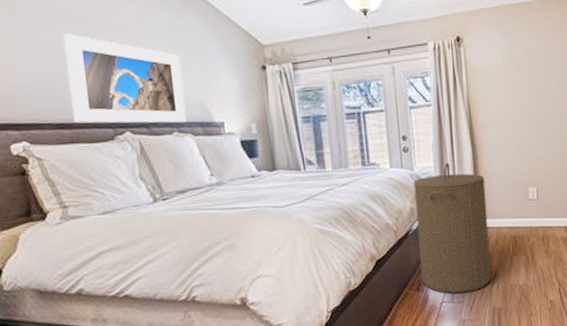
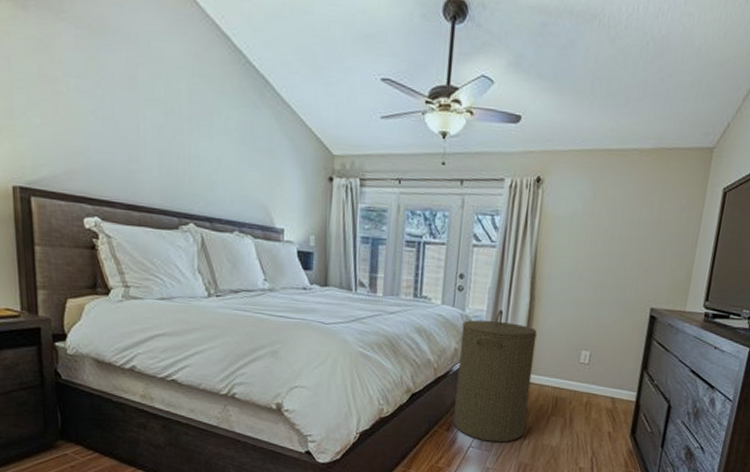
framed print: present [62,34,187,123] -> none [141,114,251,224]

